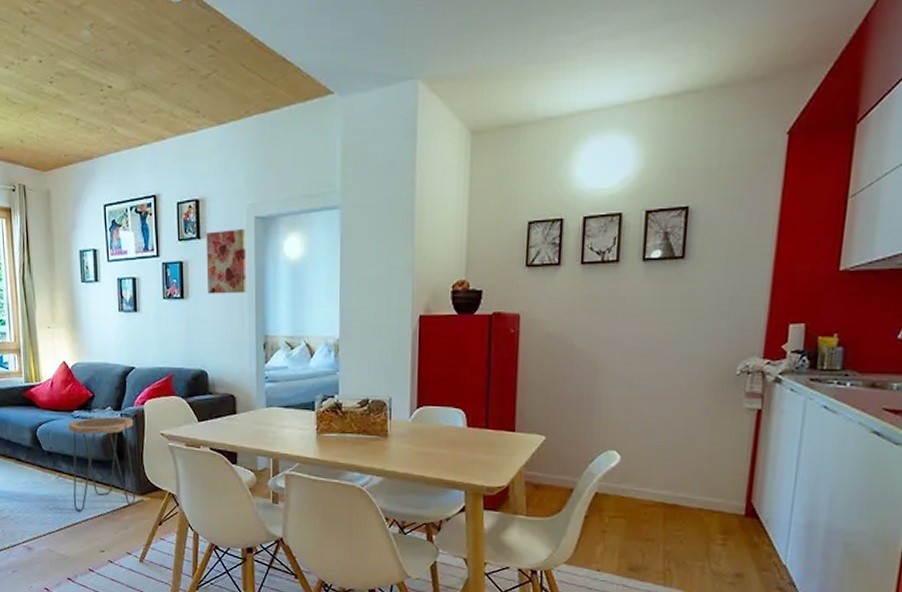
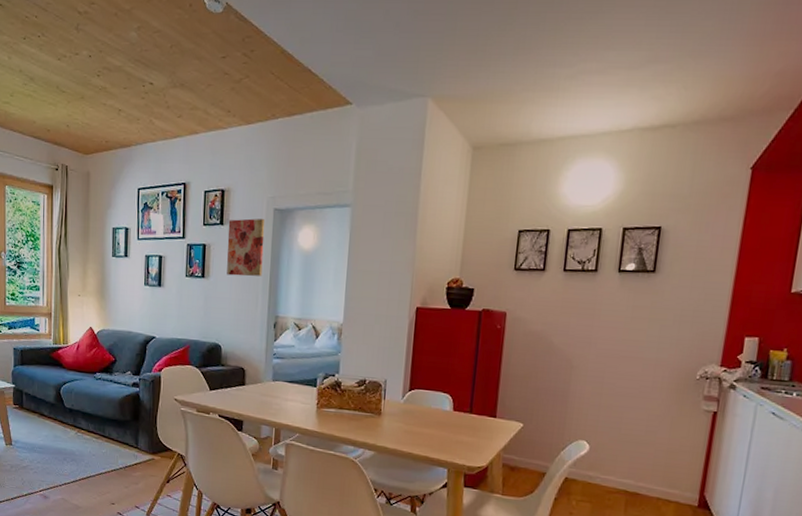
side table: present [68,416,135,512] -> none [89,380,151,466]

